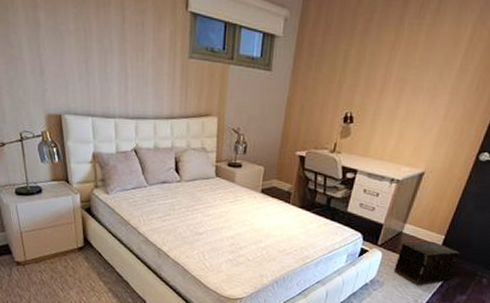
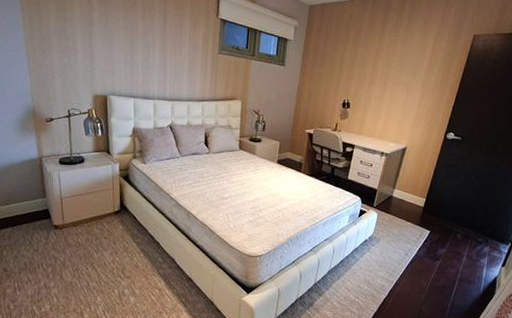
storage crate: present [393,241,460,285] -> none [387,203,439,241]

